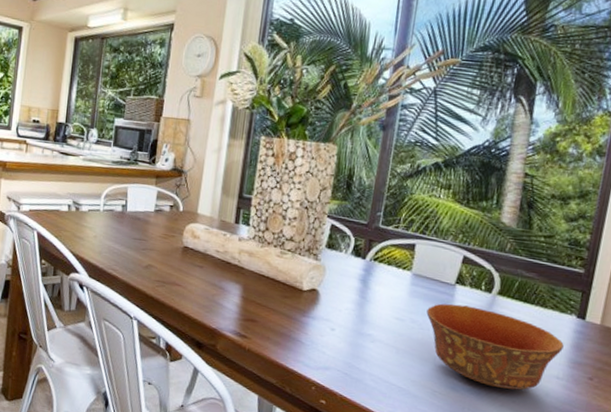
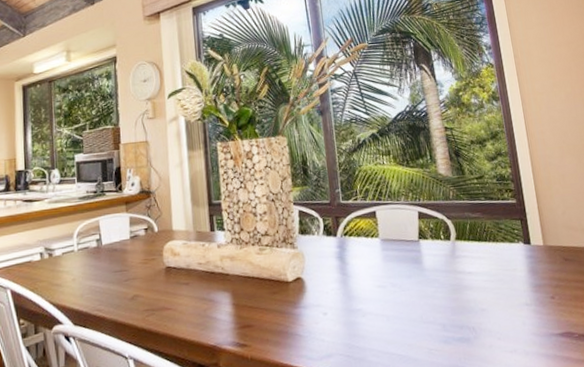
bowl: present [426,303,564,390] -> none [402,256,523,330]

